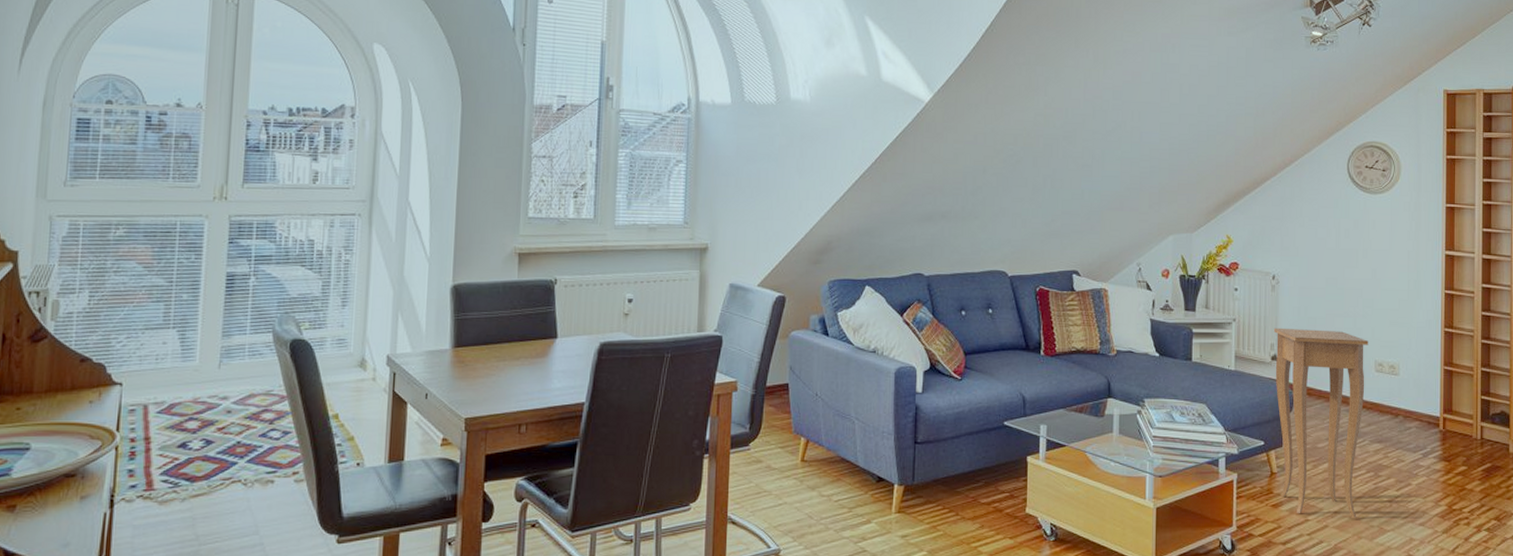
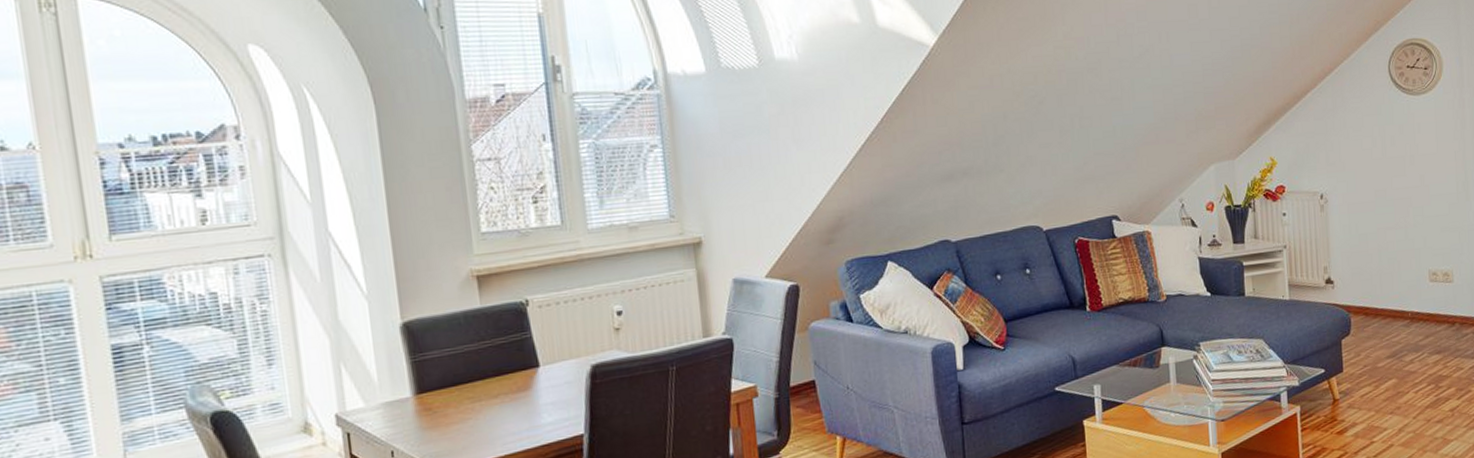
side table: present [1273,327,1369,519] -> none [1325,244,1422,437]

